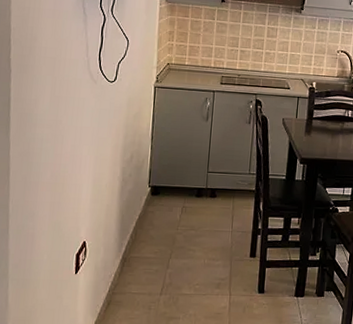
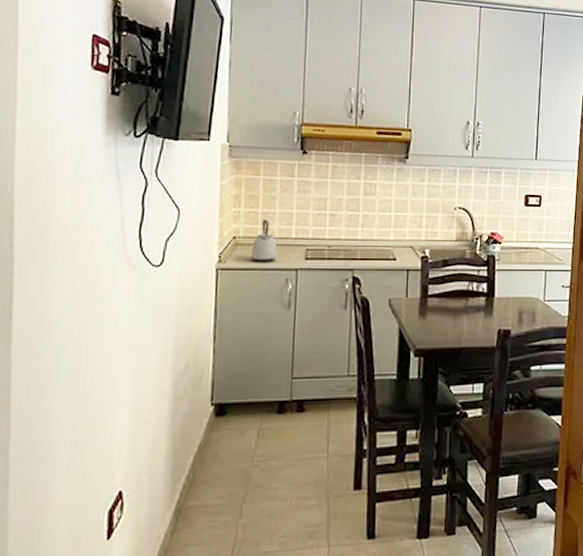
kettle: none [181,51,200,84] -> present [252,219,278,262]

